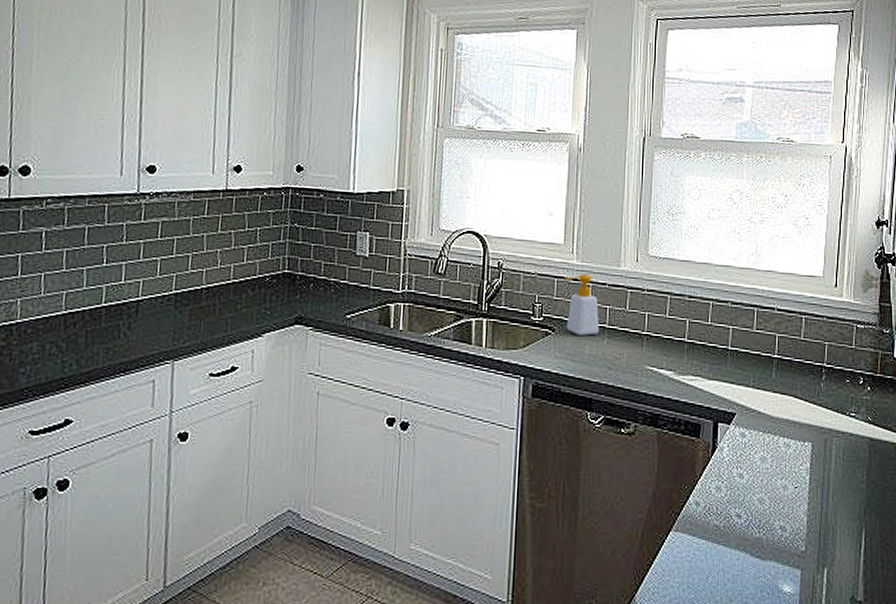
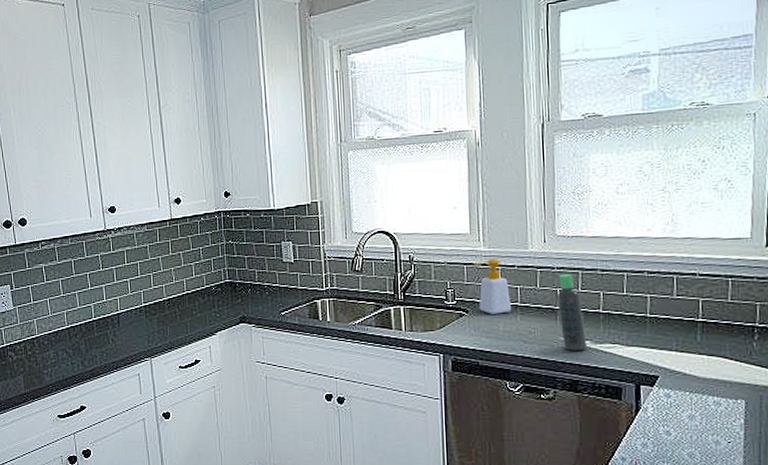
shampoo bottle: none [644,297,671,381] -> present [556,273,588,351]

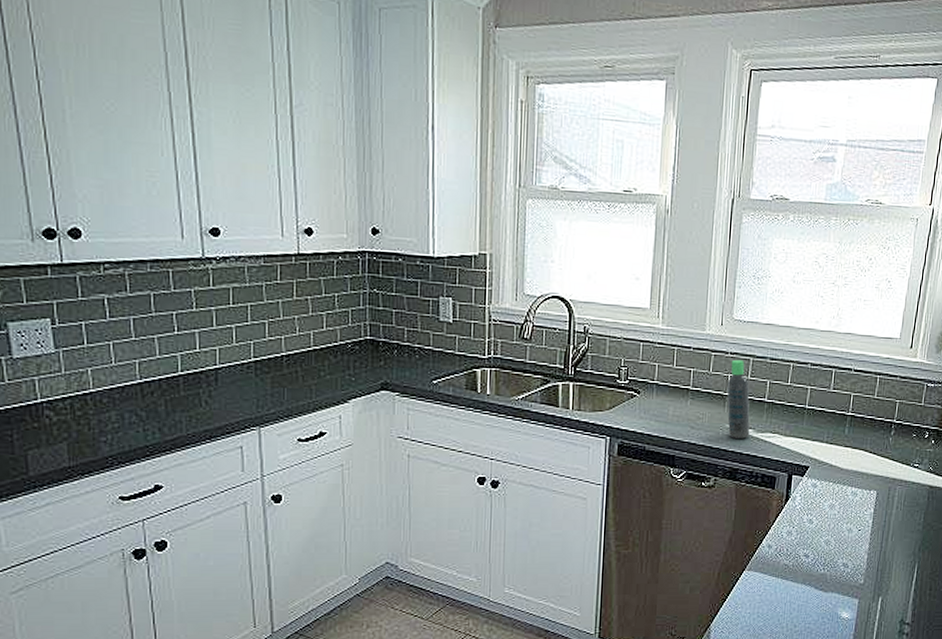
soap bottle: present [474,258,512,314] -> none [651,337,684,397]

